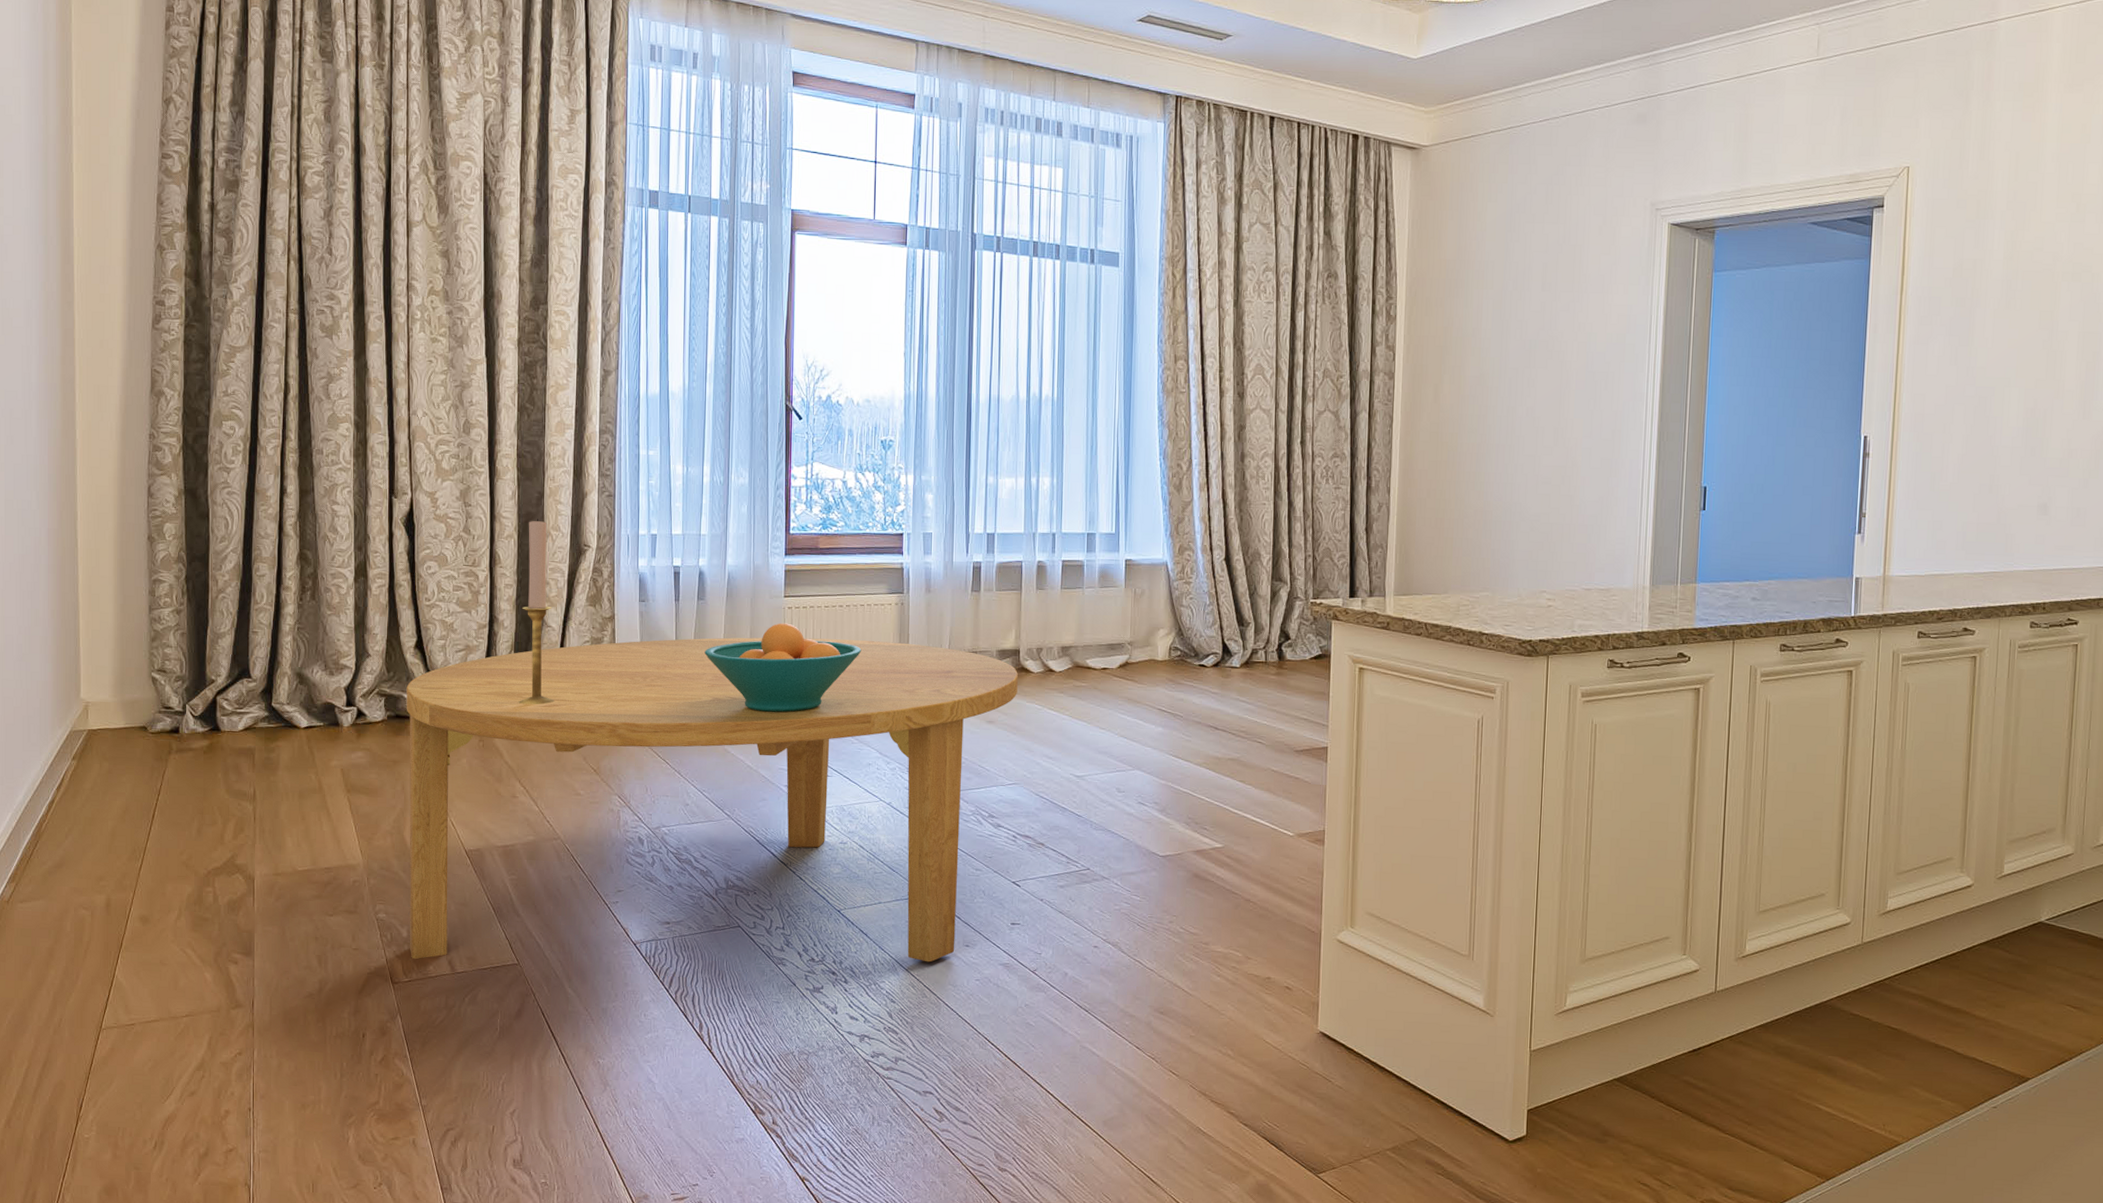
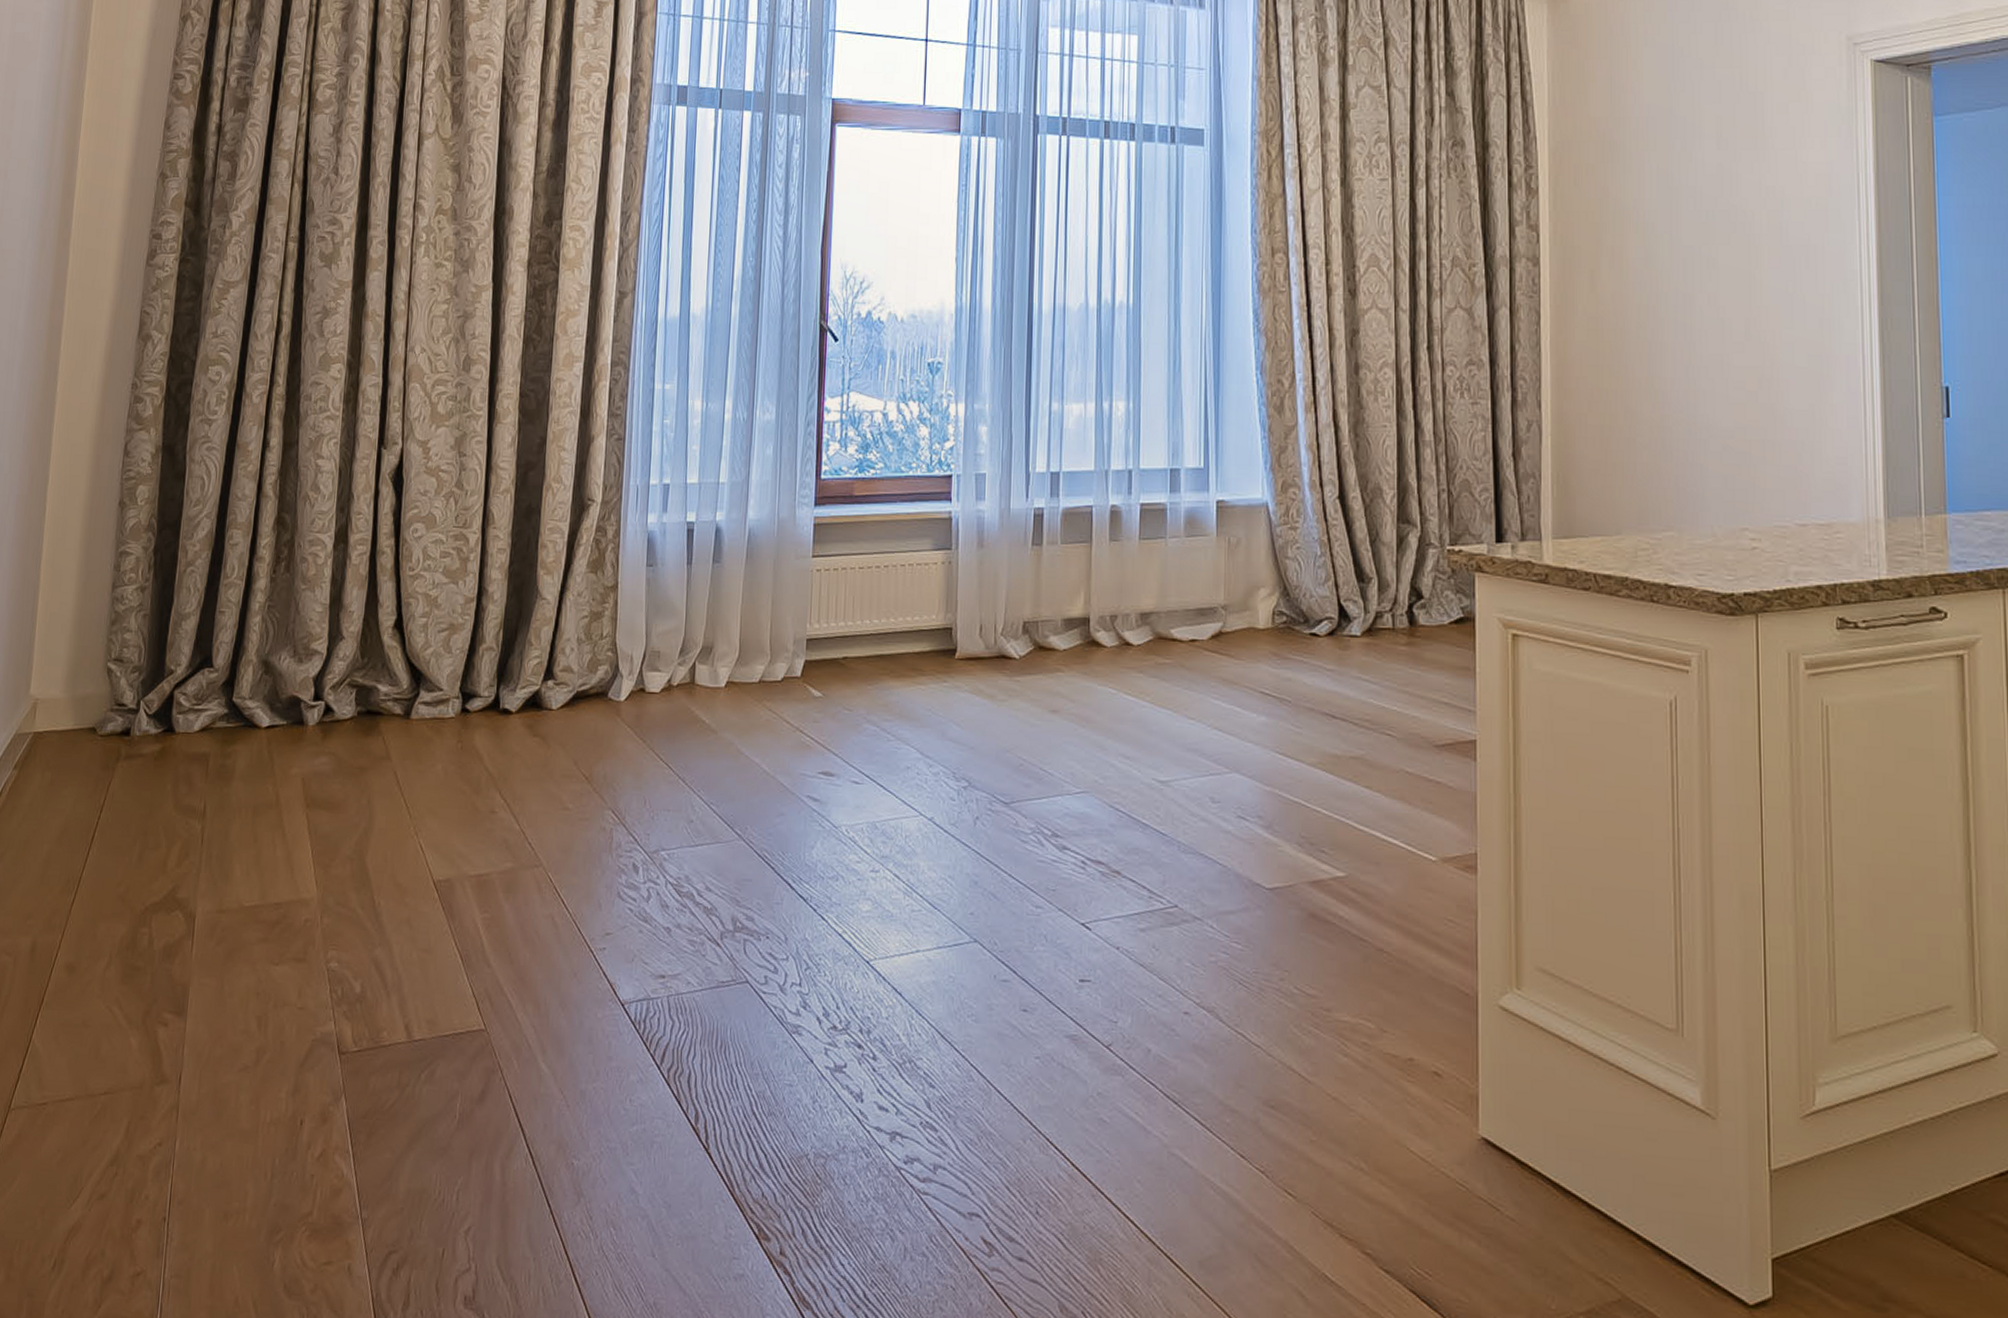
dining table: present [406,637,1018,963] -> none [362,607,1088,1033]
candlestick: present [518,519,555,705] -> none [504,469,549,697]
fruit bowl: present [704,623,862,712] -> none [718,589,901,702]

